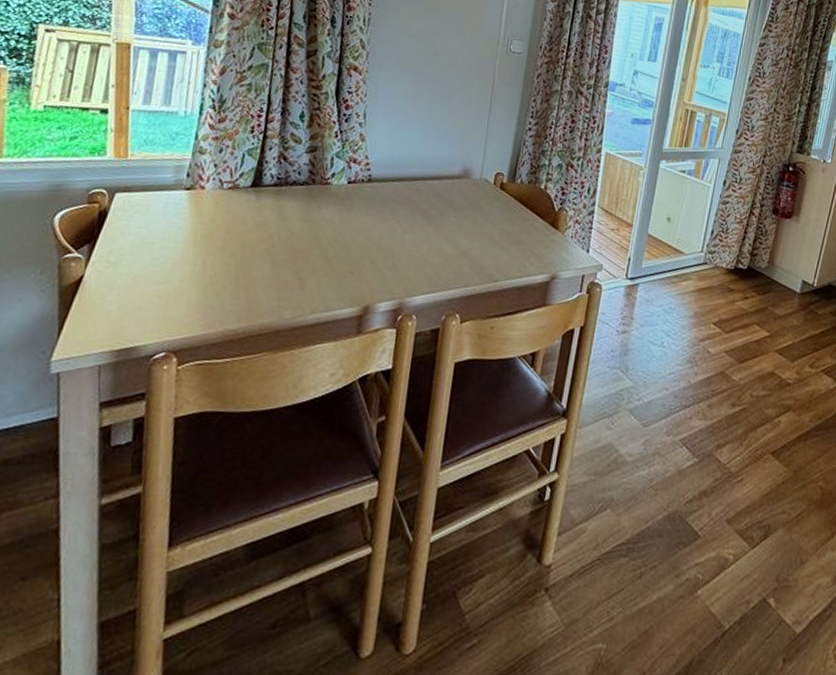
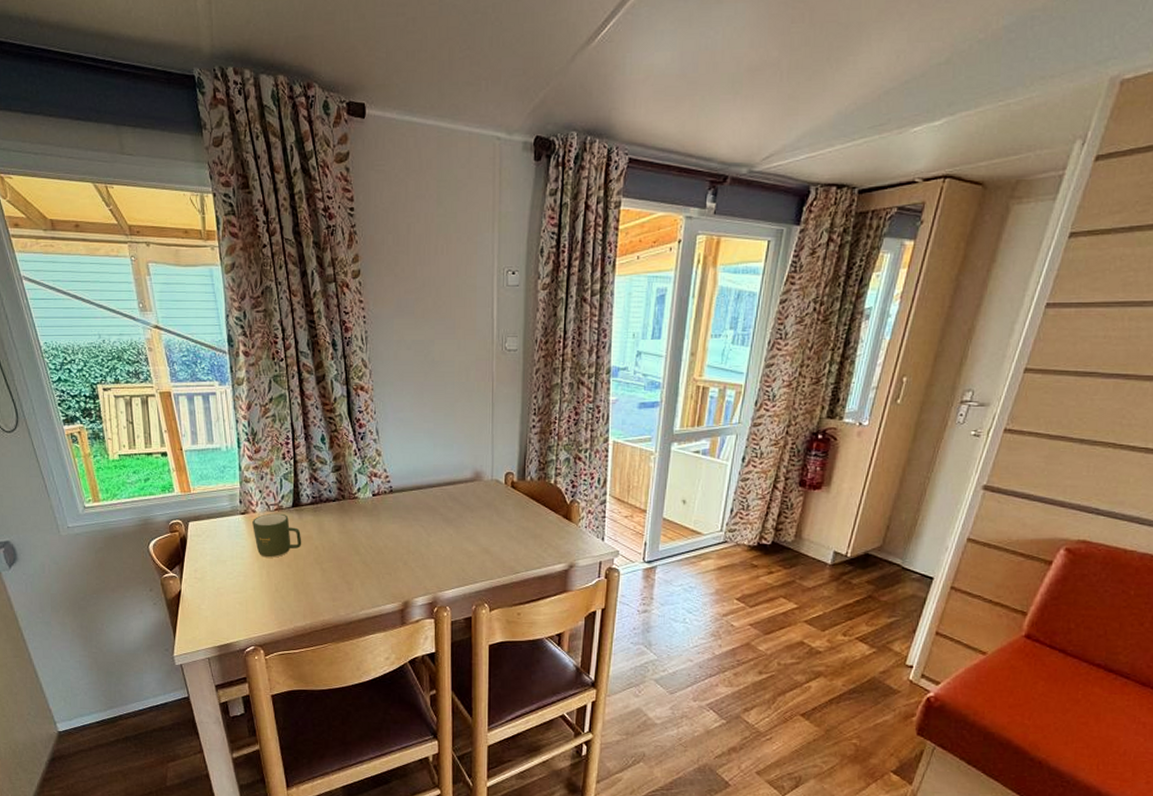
mug: none [196,191,255,244] -> present [252,513,302,558]

